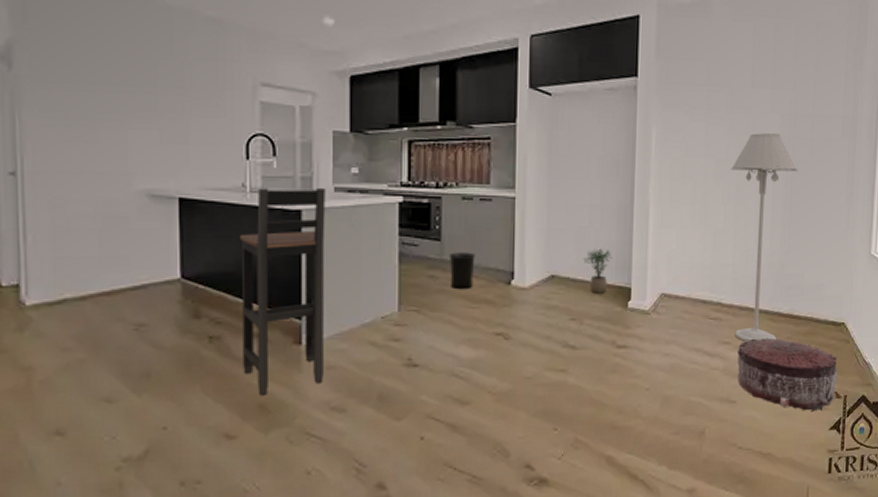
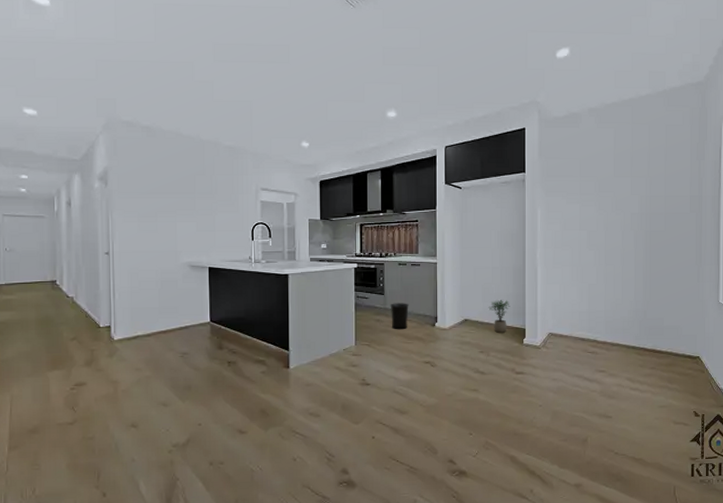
bar stool: present [240,187,326,395] -> none [248,258,304,403]
floor lamp: present [731,133,798,341] -> none [601,211,655,370]
pouf: present [737,337,838,412] -> none [611,367,695,427]

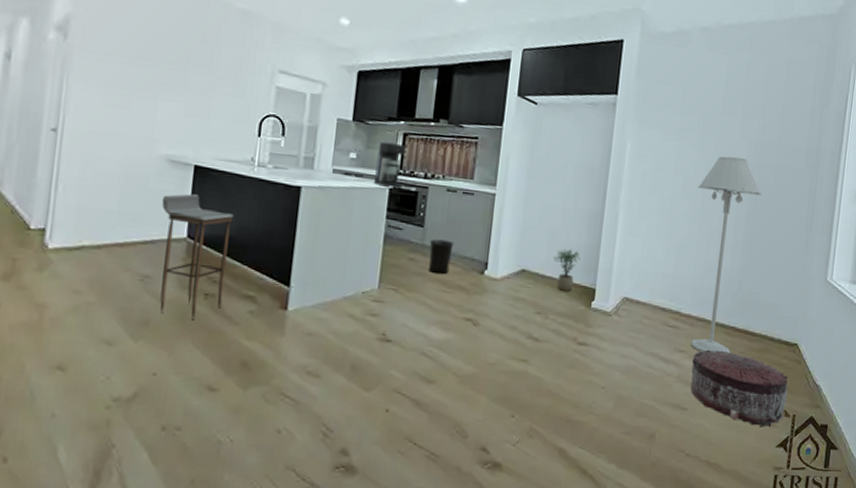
bar stool: none [189,289,241,383] -> present [160,193,233,321]
coffee maker: none [341,232,364,267] -> present [373,141,406,188]
floor lamp: none [601,211,655,370] -> present [690,156,762,353]
pouf: none [611,367,695,427] -> present [690,349,788,428]

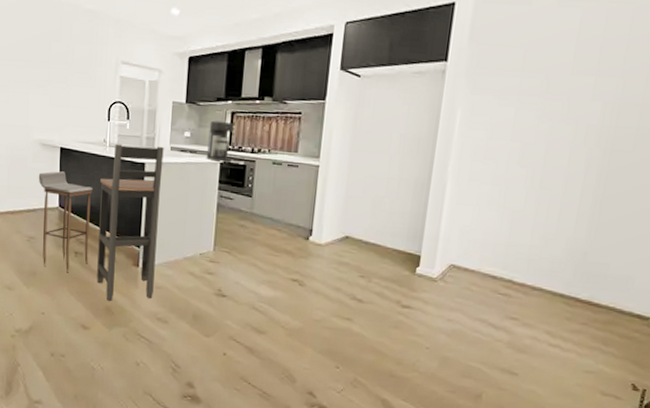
bar stool: none [231,163,325,354] -> present [97,143,164,301]
waste bin: present [428,239,454,275] -> none [257,208,280,240]
potted plant: present [553,249,580,293] -> none [377,217,404,259]
floor lamp: present [690,156,762,353] -> none [523,120,617,324]
pouf: present [690,349,788,428] -> none [522,318,639,399]

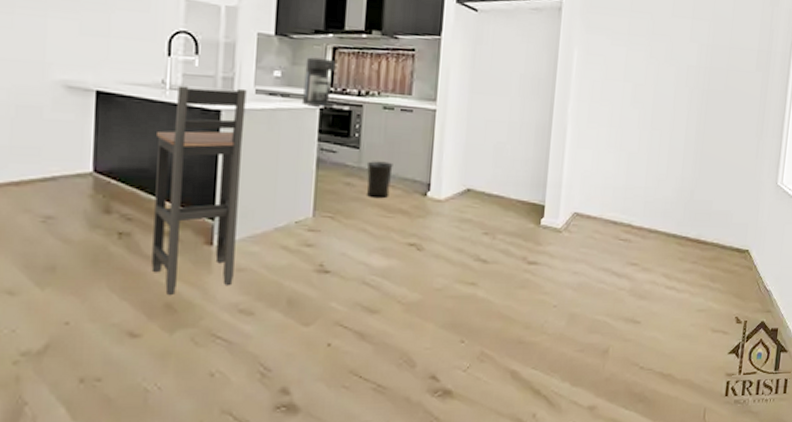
bar stool: present [38,171,92,273] -> none [60,123,145,263]
waste bin: none [257,208,280,240] -> present [366,161,393,199]

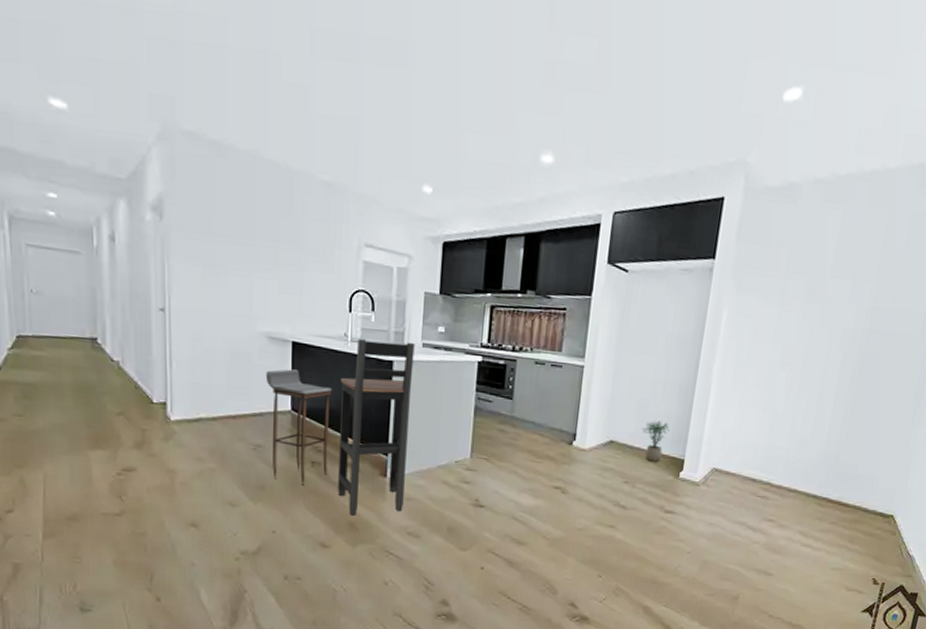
bar stool: none [60,123,145,263] -> present [265,369,332,486]
coffee maker: present [301,57,336,108] -> none [462,314,493,361]
waste bin: present [366,161,393,199] -> none [518,411,543,445]
potted plant: none [499,165,527,211] -> present [642,420,669,463]

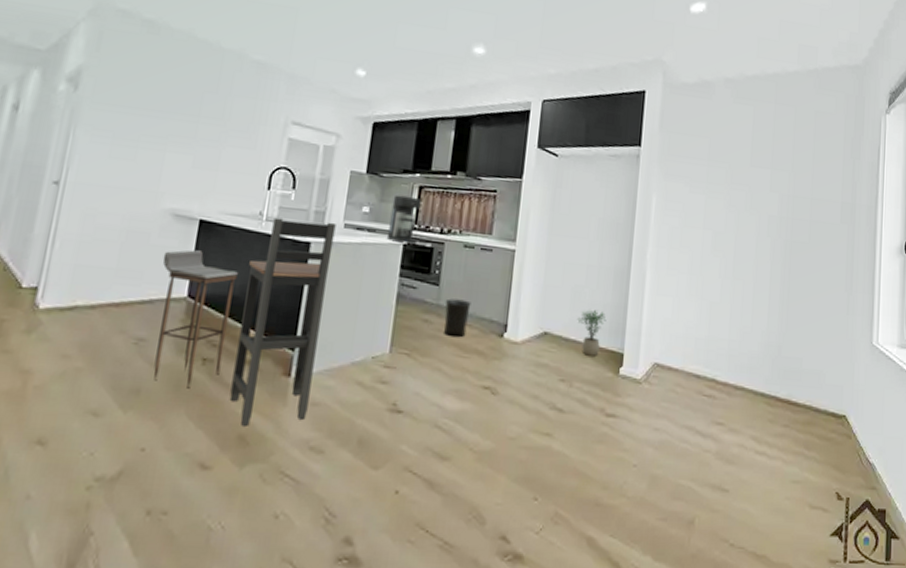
coffee maker: none [462,314,493,361] -> present [386,194,421,244]
waste bin: none [518,411,543,445] -> present [444,298,471,338]

